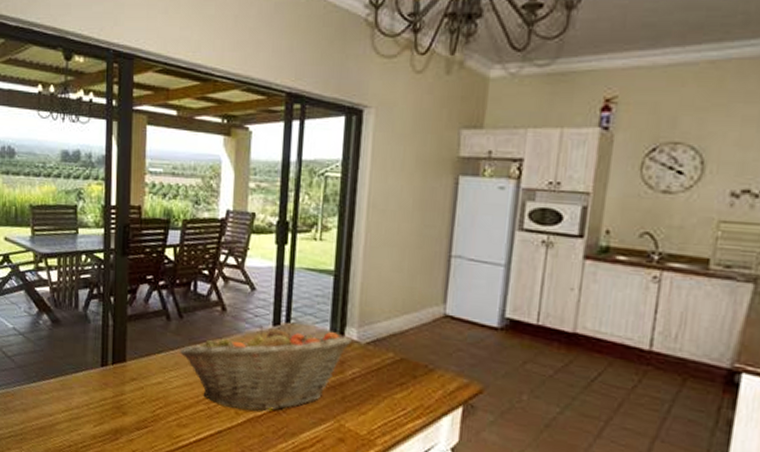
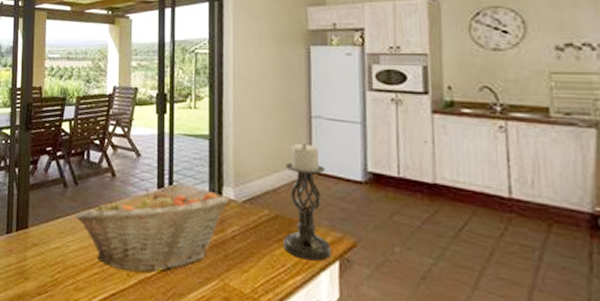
candle holder: none [406,283,460,406] -> present [283,142,331,261]

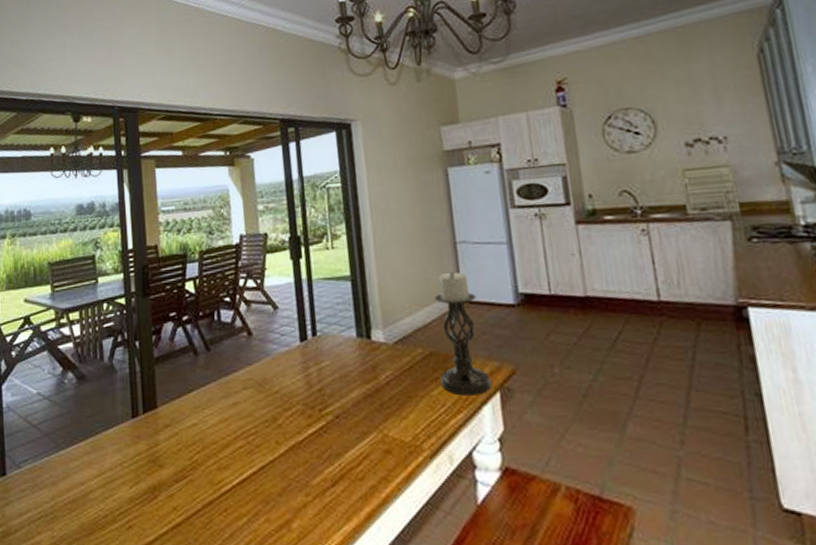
fruit basket: present [76,188,229,273] -> none [211,338,379,439]

